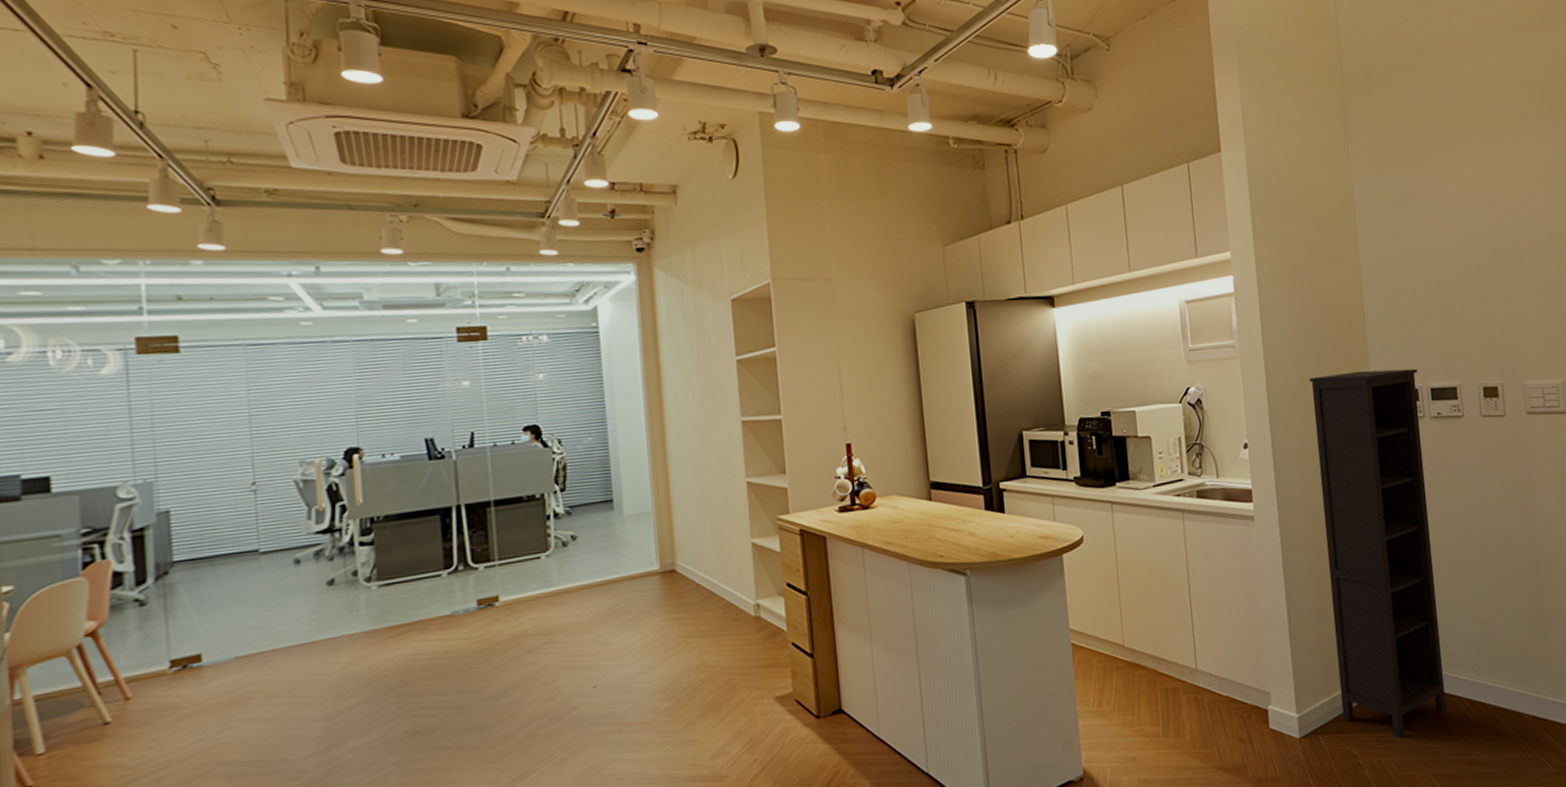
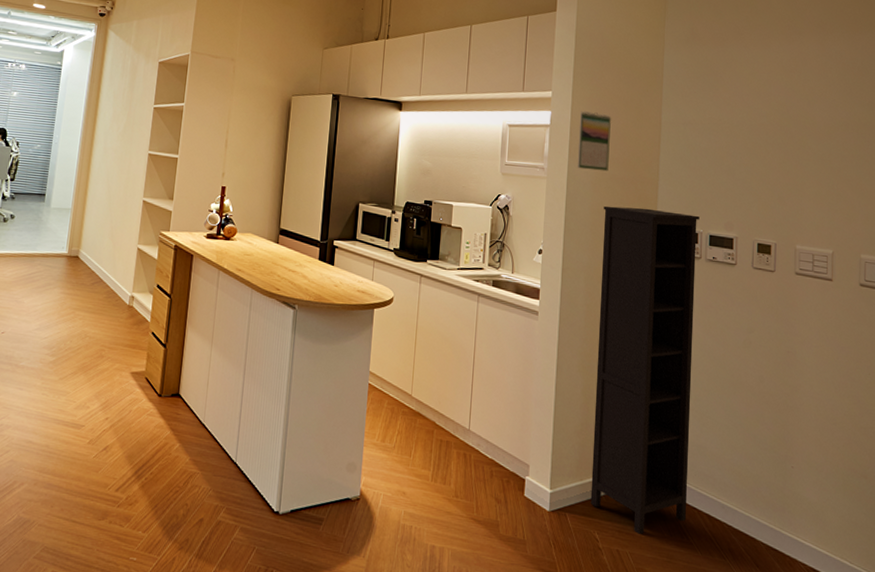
calendar: none [1267,268,1309,339] -> present [577,111,611,172]

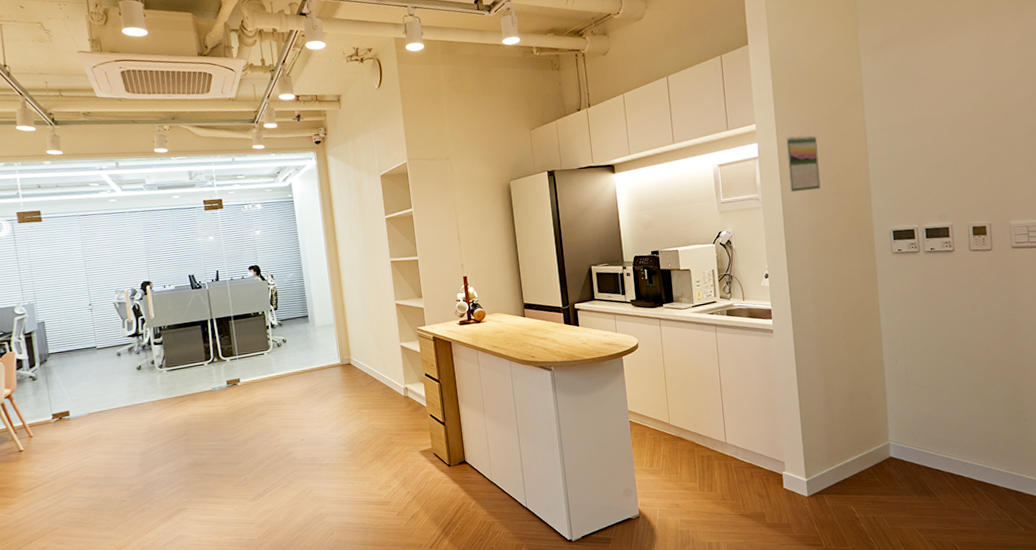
bookcase: present [590,206,700,534] -> none [820,213,932,501]

